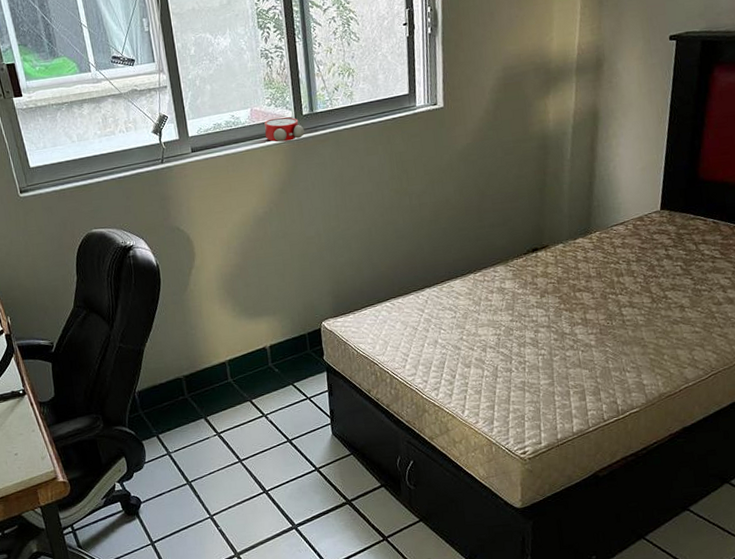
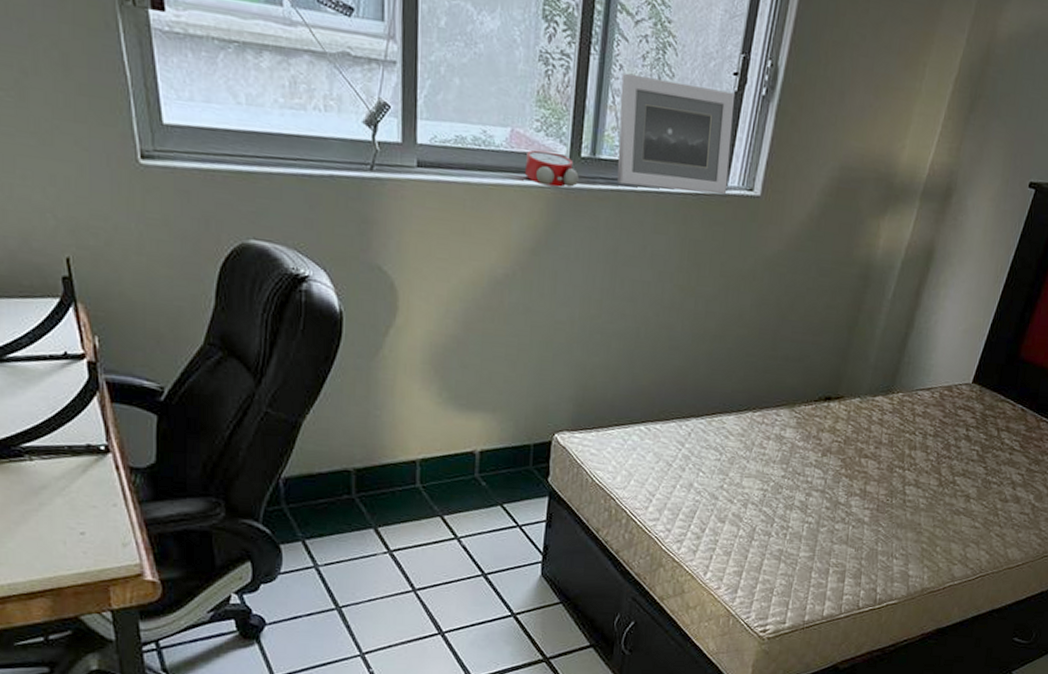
picture frame: none [321,38,417,127] -> present [617,72,735,195]

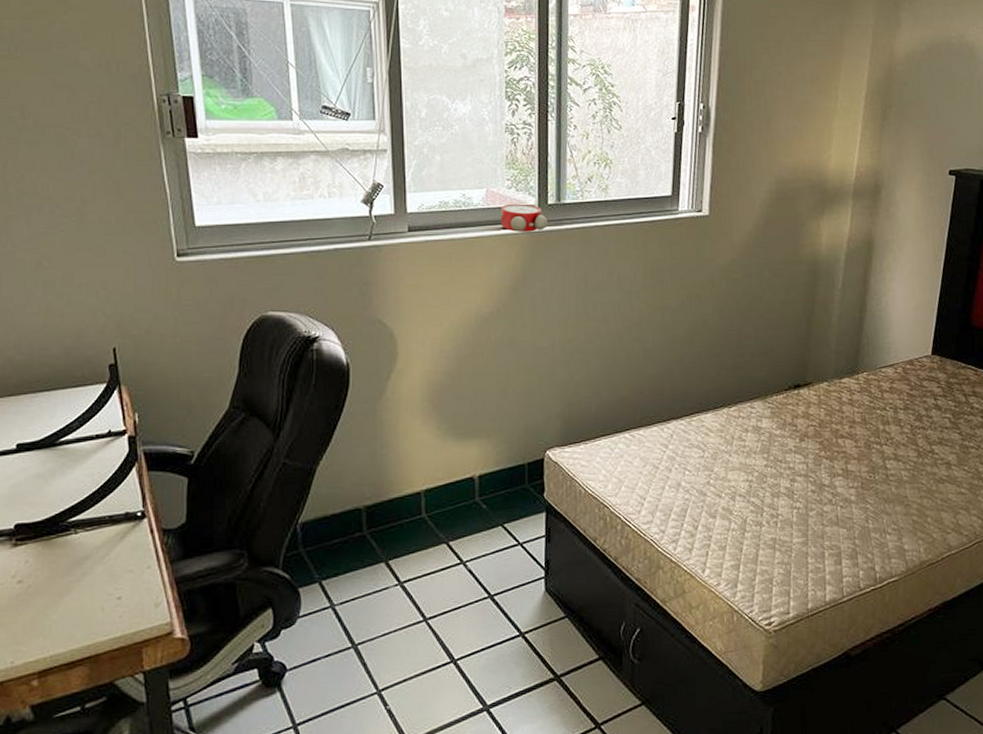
picture frame: present [617,72,735,195] -> none [577,131,679,222]

